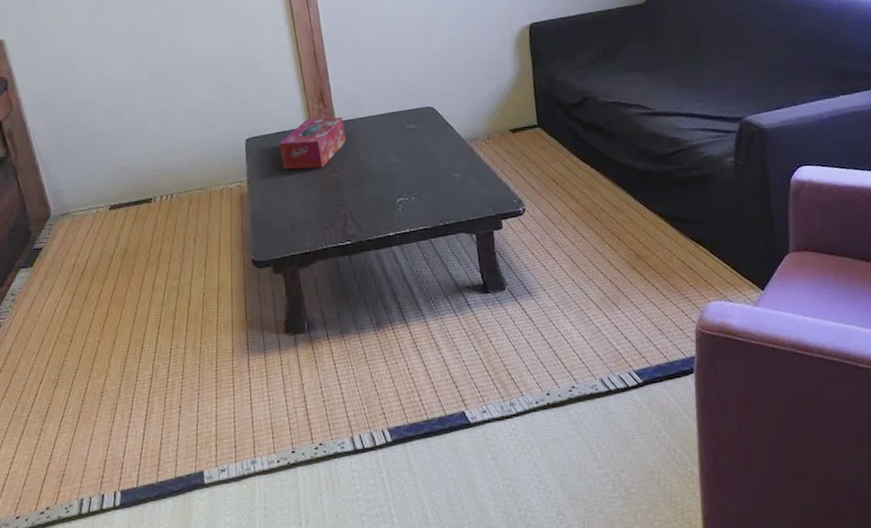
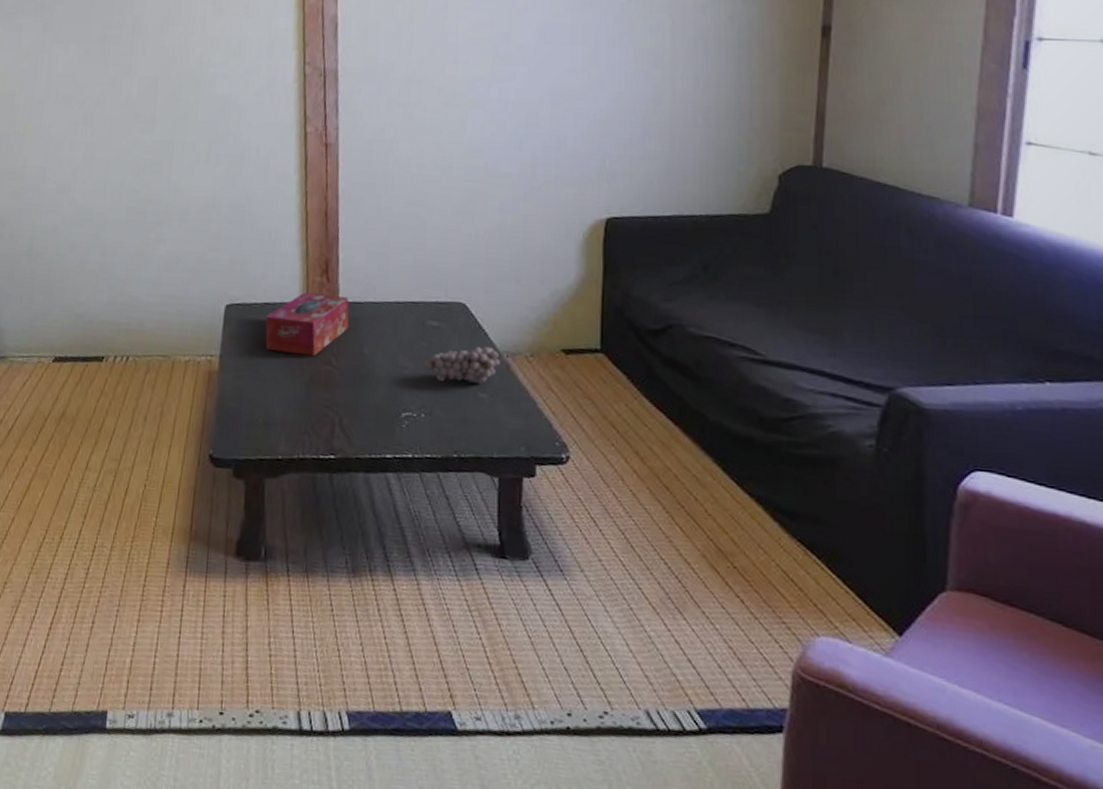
fruit: none [408,137,466,170] -> present [423,346,502,384]

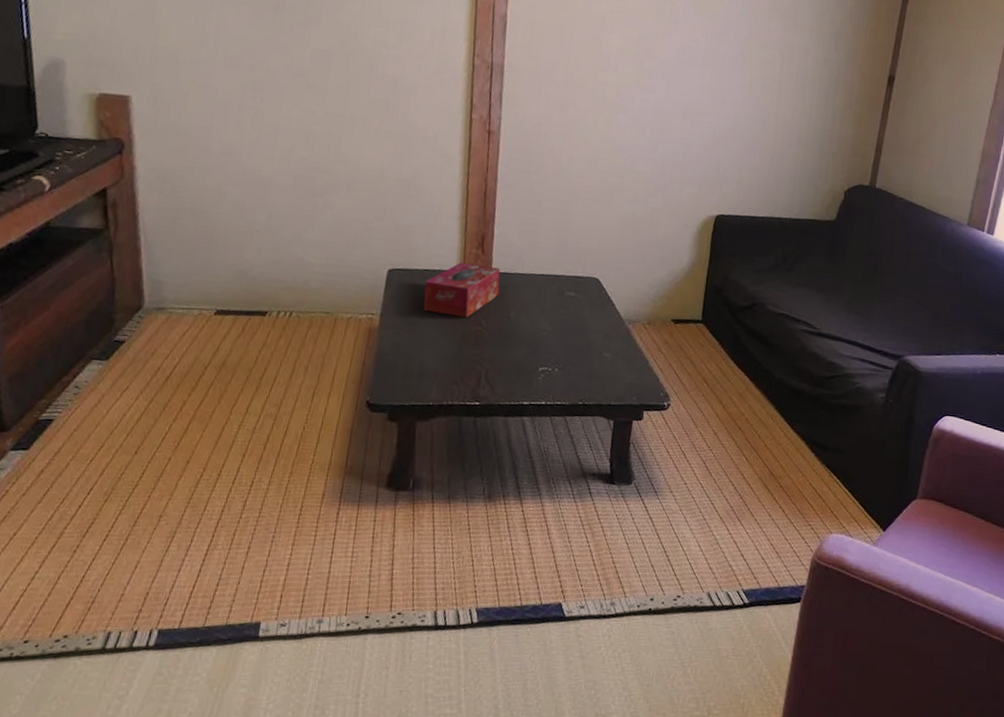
fruit: present [423,346,502,384] -> none [560,314,624,345]

